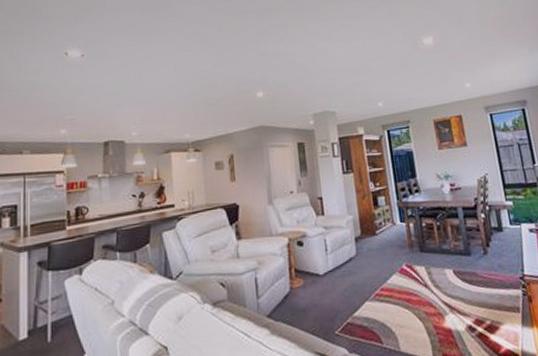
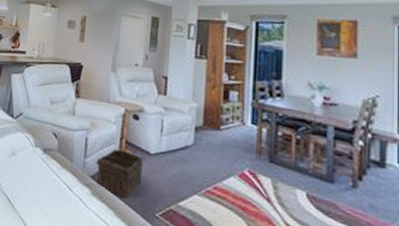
basket: none [269,279,317,327] -> present [96,148,143,198]

